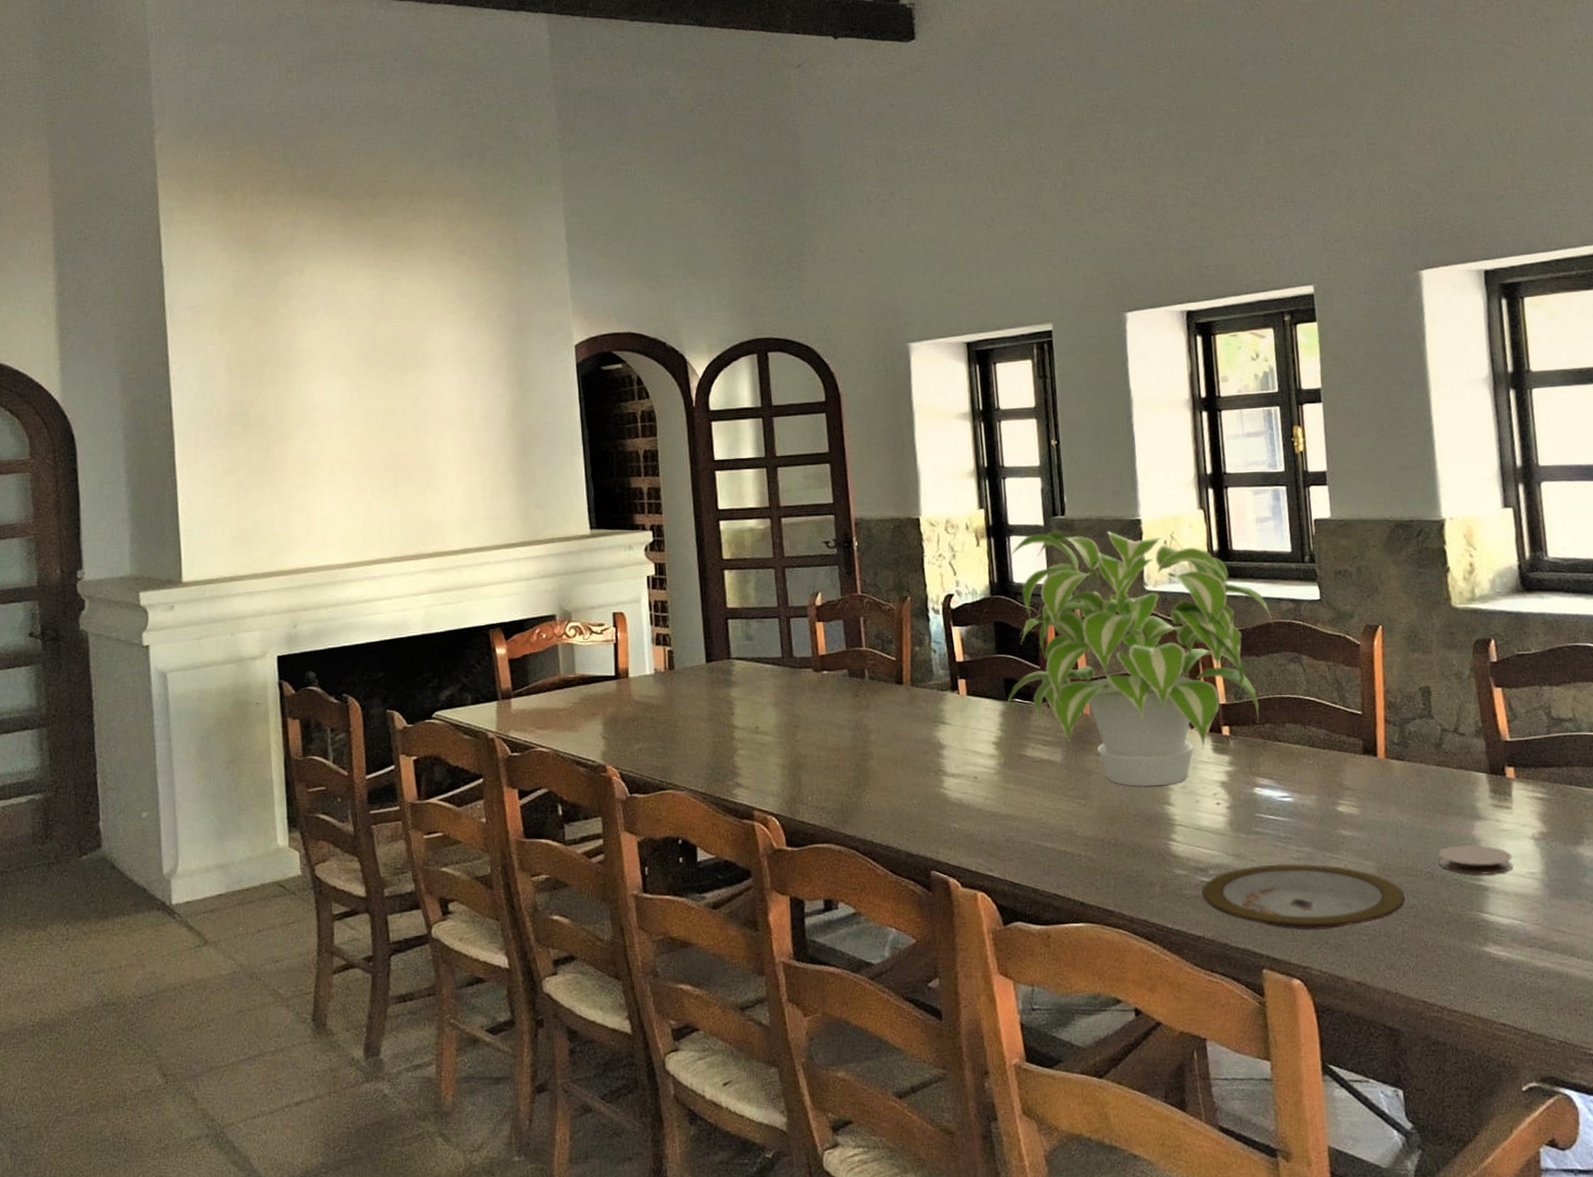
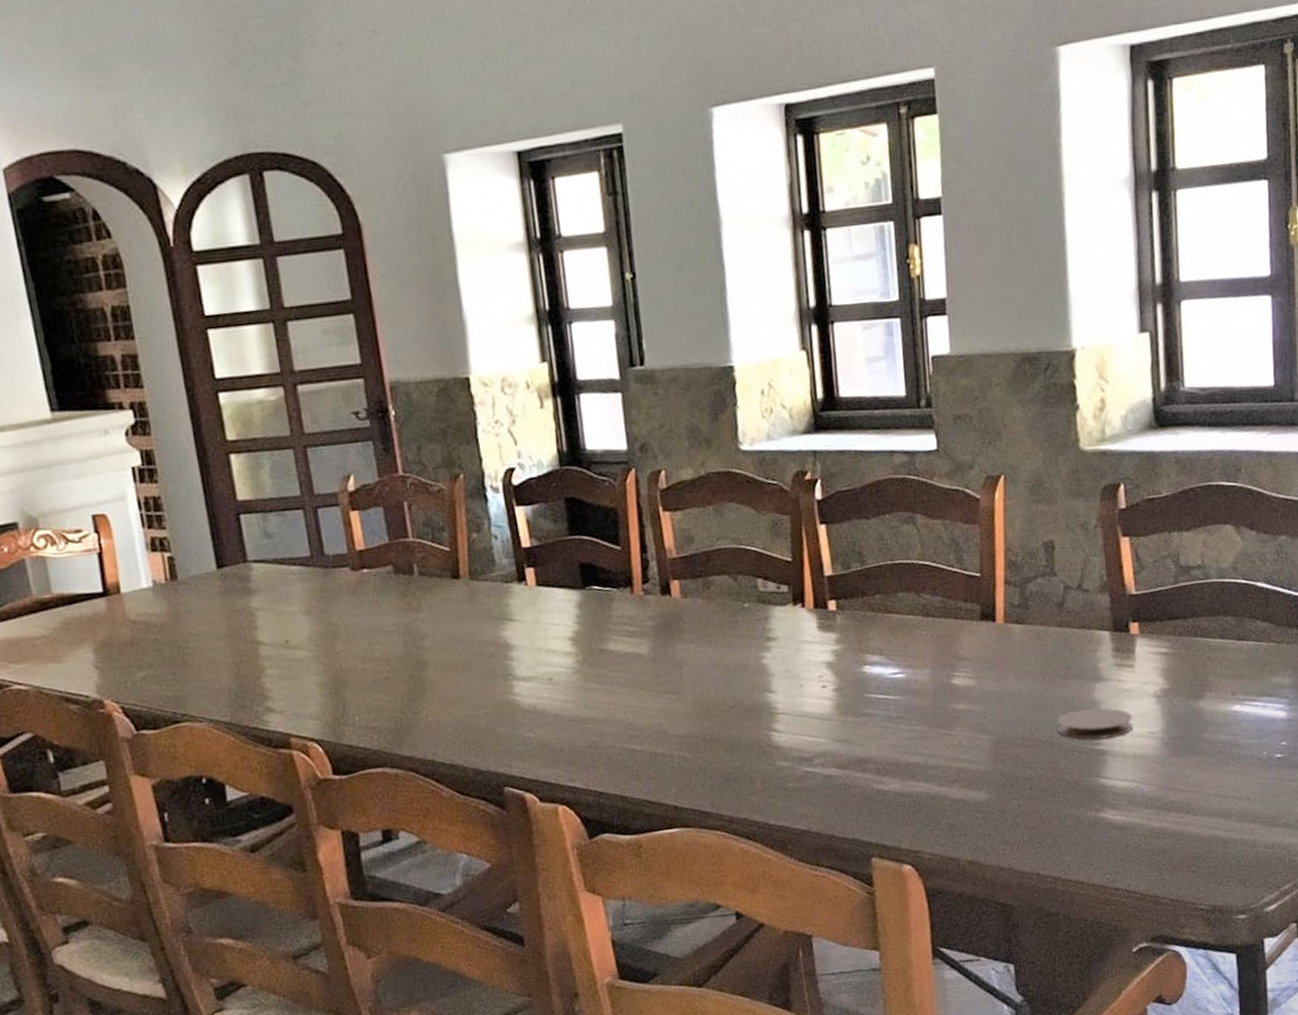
plant: present [1006,531,1274,787] -> none [579,382,885,675]
plate: present [1202,864,1406,930] -> none [806,742,1022,814]

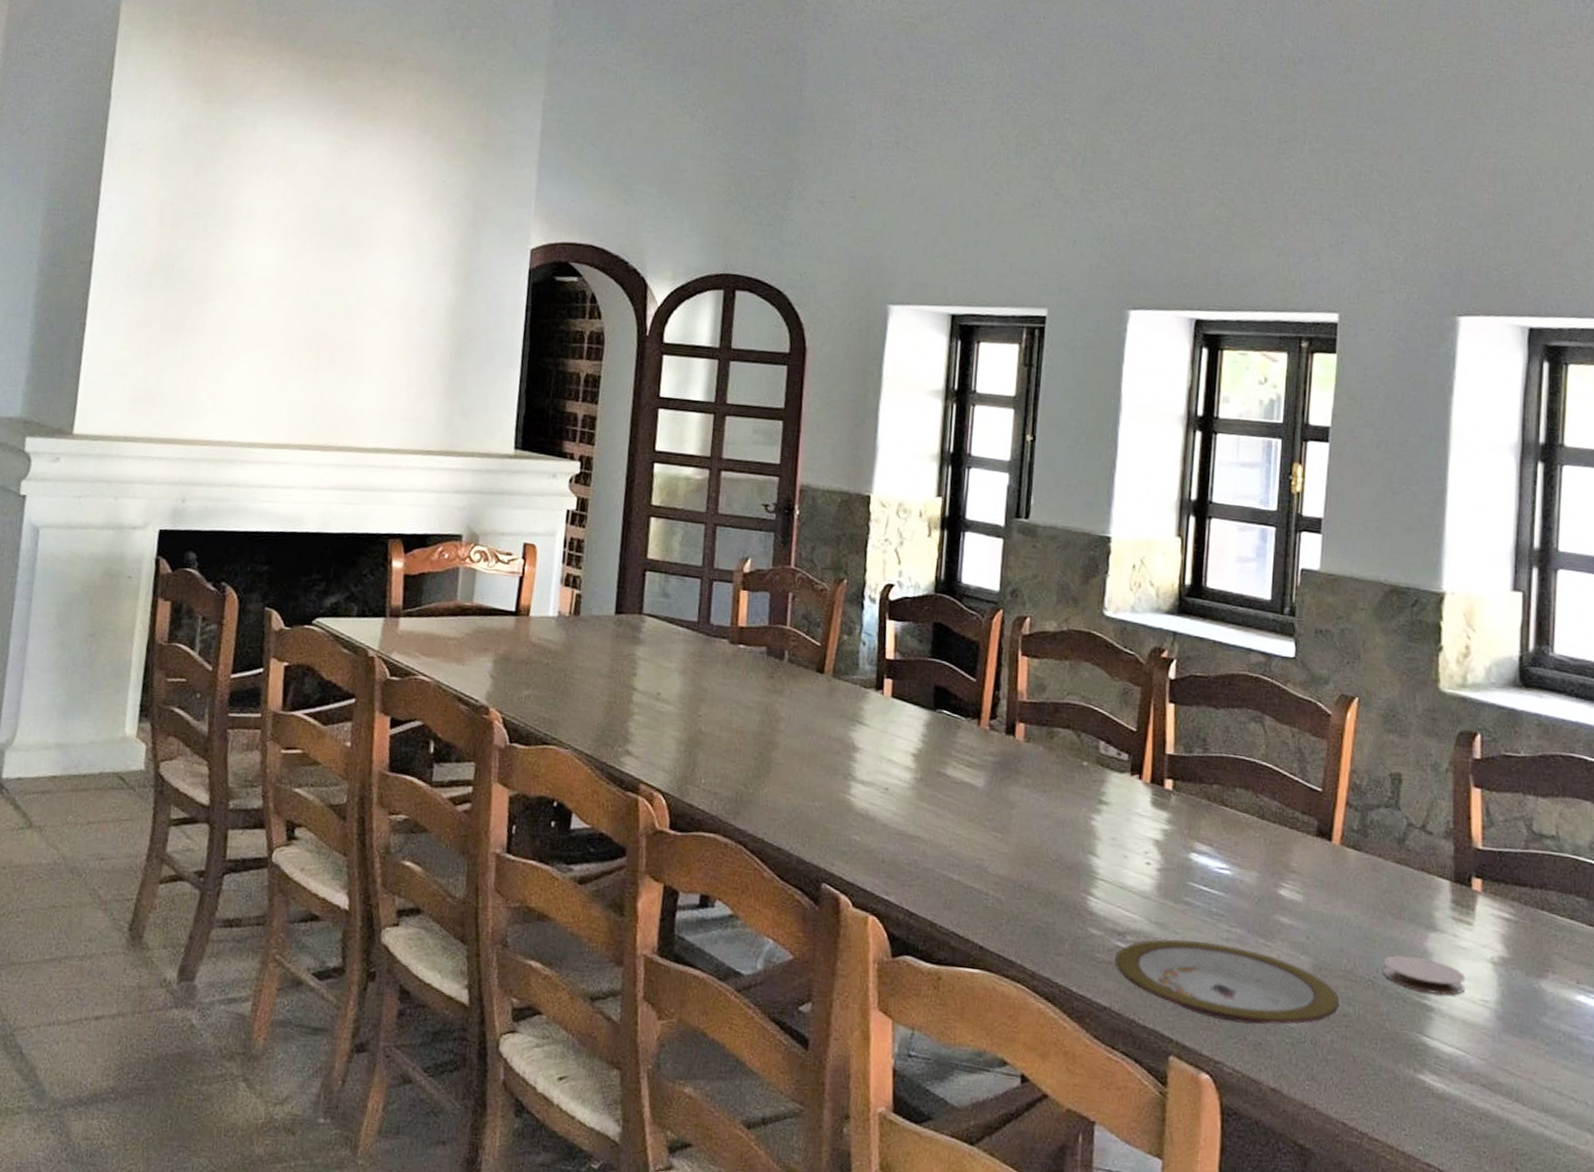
plate: none [806,742,1022,814] -> present [1115,939,1340,1025]

